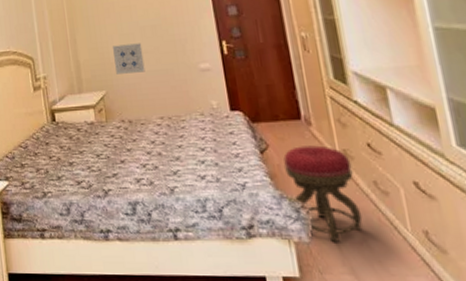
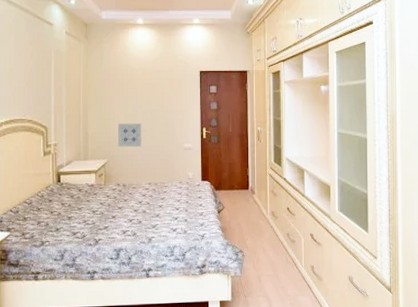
stool: present [283,145,363,243] -> none [233,208,277,276]

